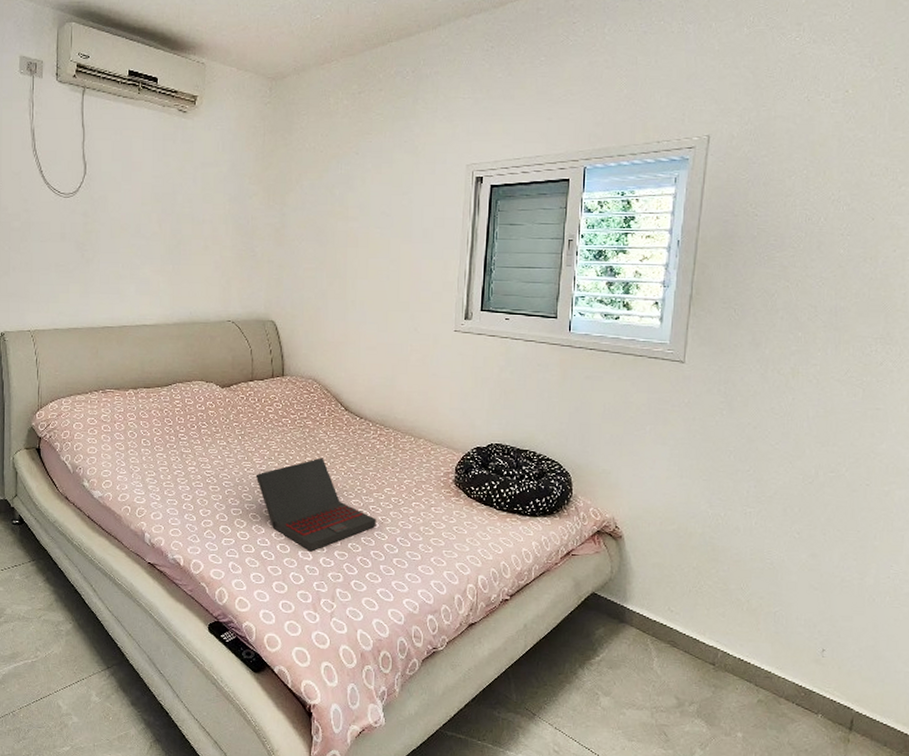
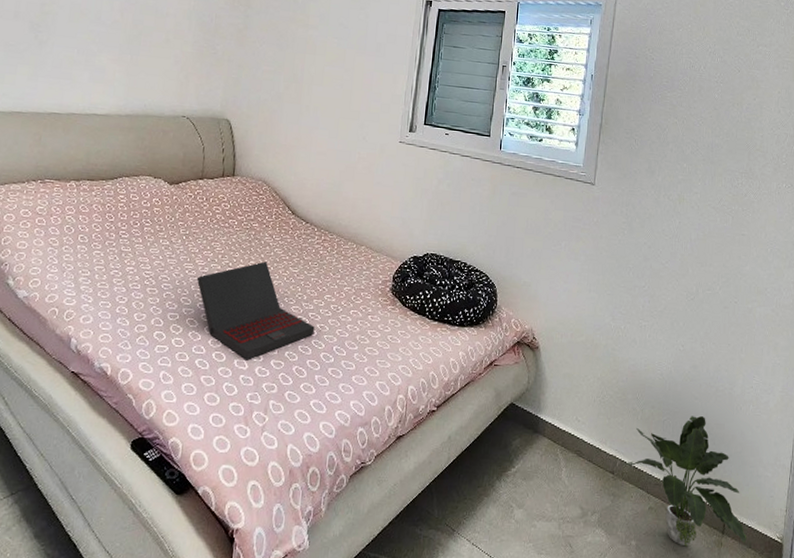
potted plant: none [730,607,882,743] -> present [626,416,747,548]

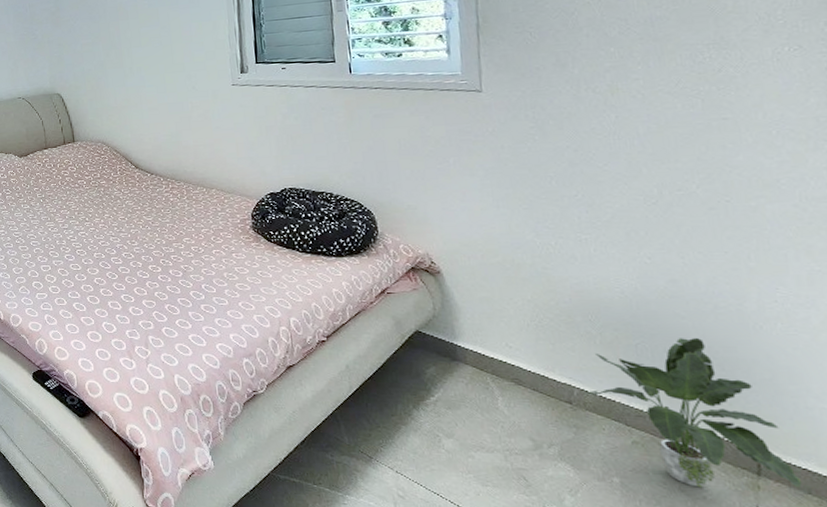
laptop: present [196,261,315,361] -> none [59,213,180,302]

